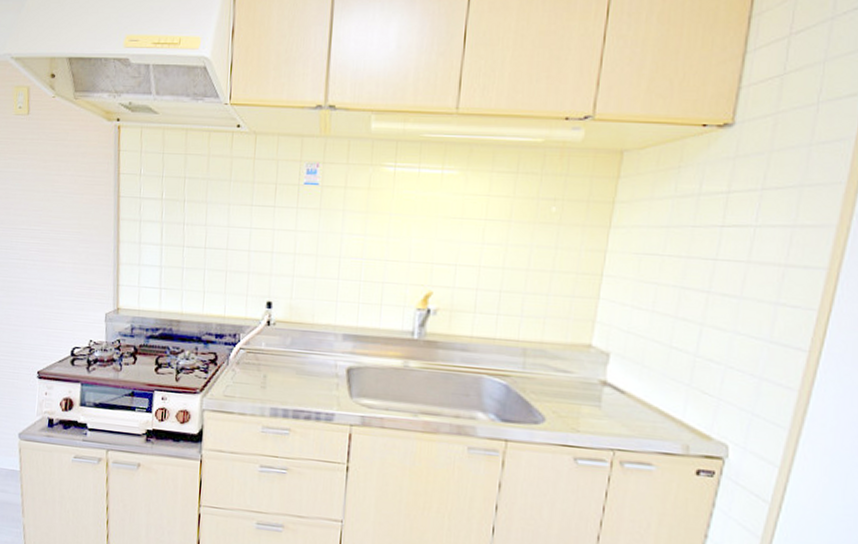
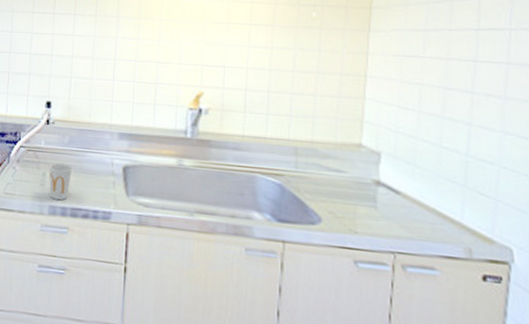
cup: none [269,364,295,403] -> present [48,162,73,201]

